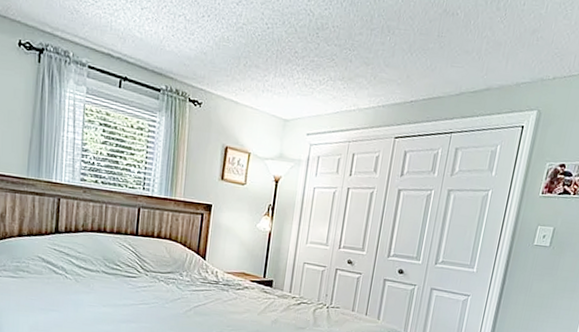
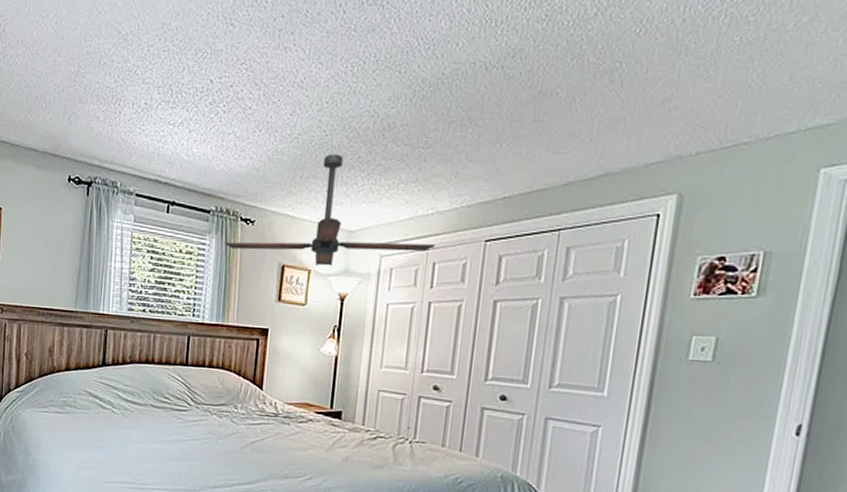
ceiling fan: none [173,46,356,151] -> present [224,154,436,266]

